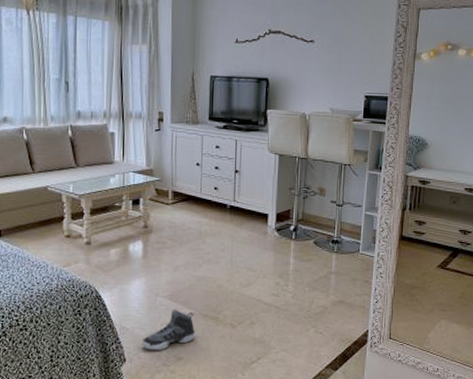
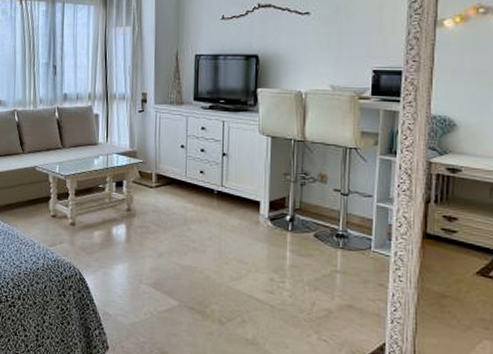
sneaker: present [141,309,196,350] -> none [124,298,181,341]

